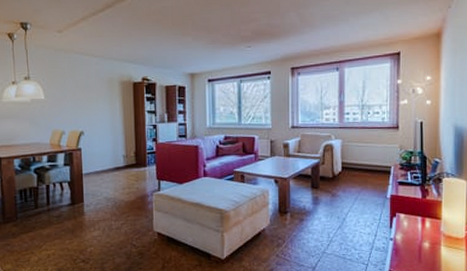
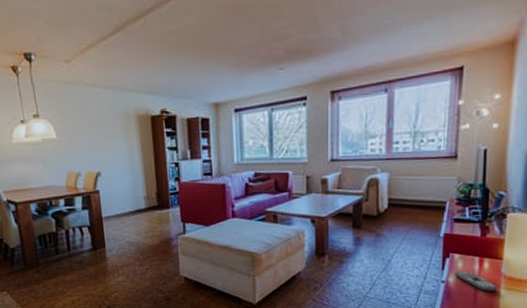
remote control: none [402,229,439,249] -> present [455,271,499,292]

